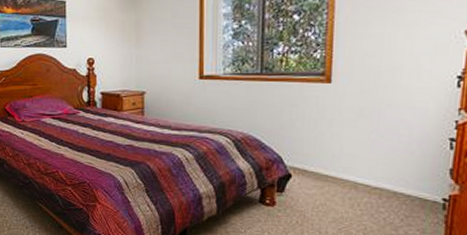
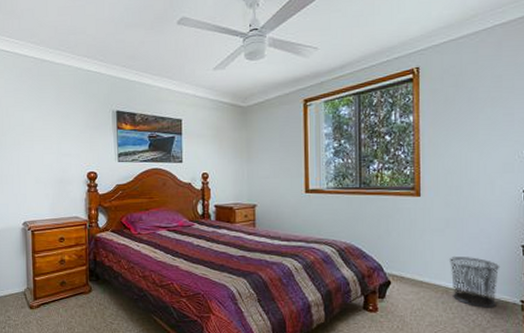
waste bin: none [361,150,421,206] -> present [450,257,500,308]

